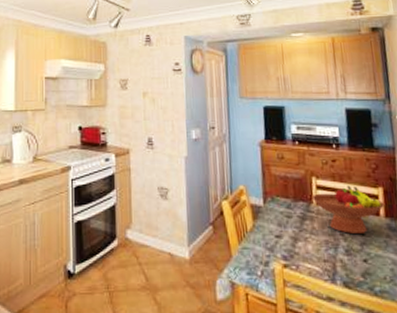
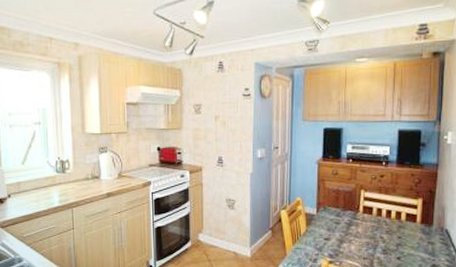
fruit bowl: present [311,185,385,234] -> none [359,197,422,237]

